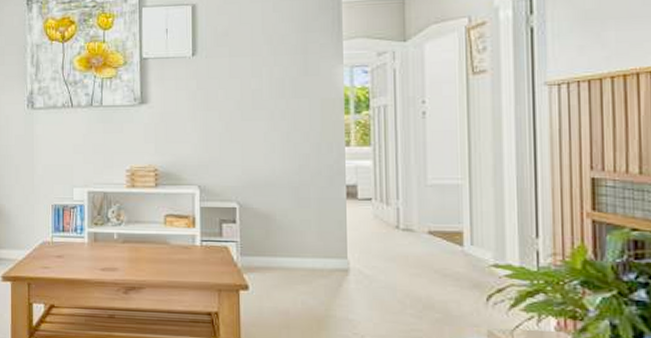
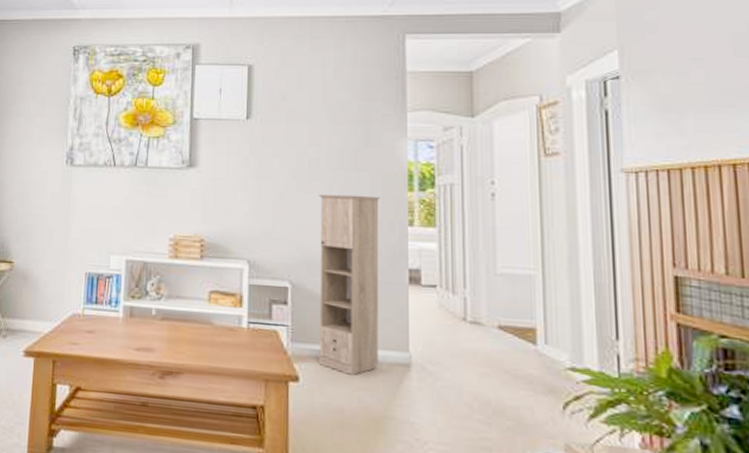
storage cabinet: none [262,120,320,281] -> present [319,193,381,375]

